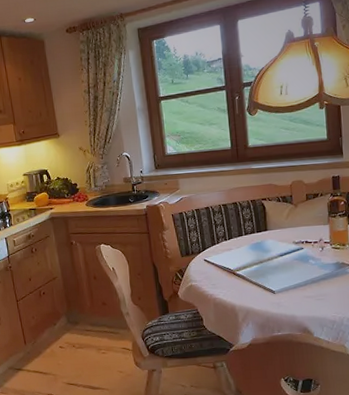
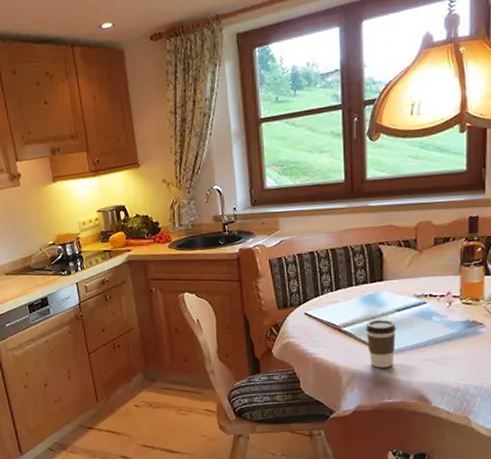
coffee cup: none [255,263,281,305] -> present [365,319,397,368]

